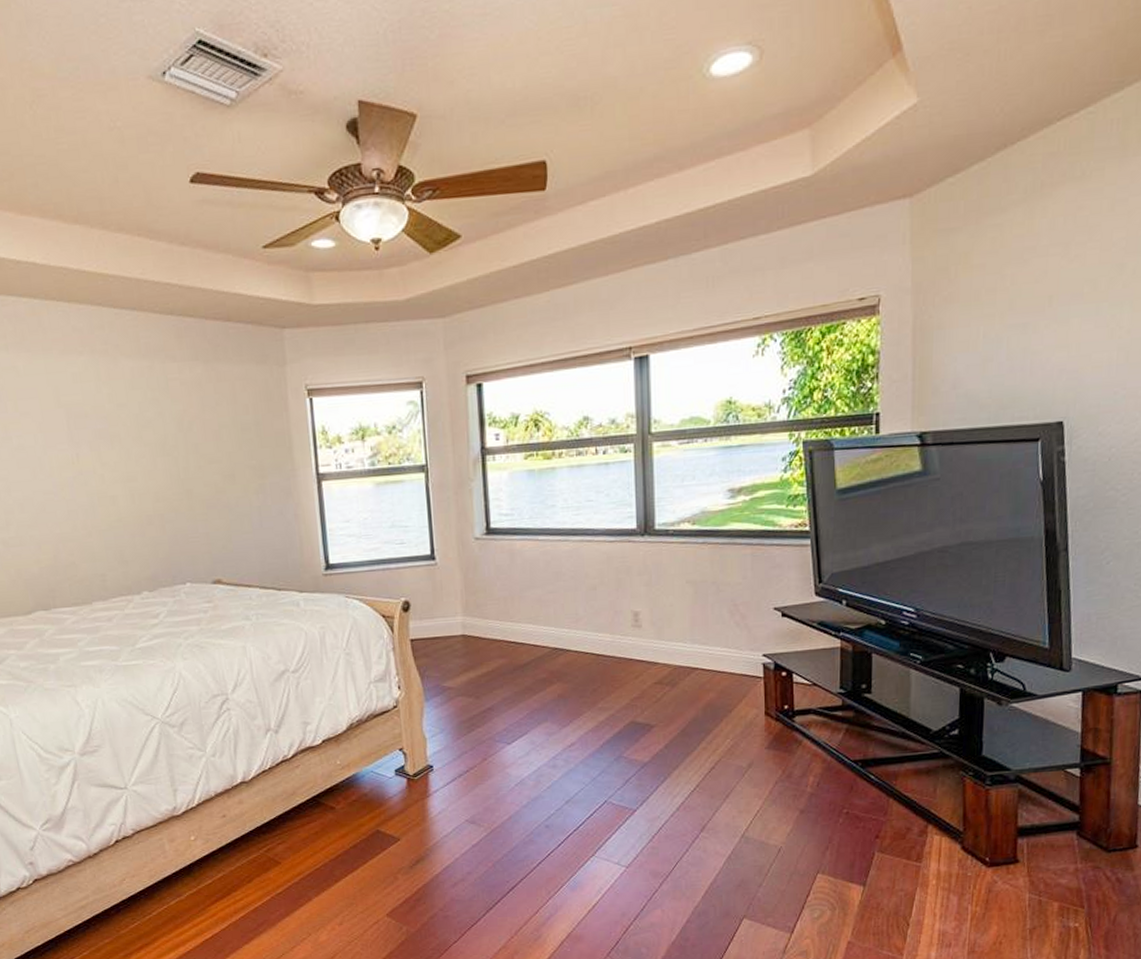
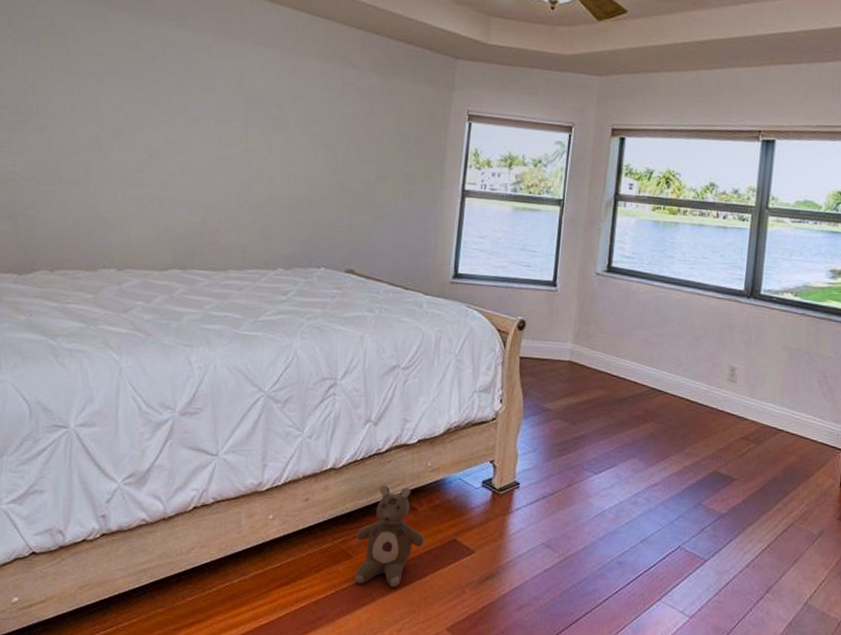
stuffed bear: none [280,789,349,887] -> present [355,485,425,588]

